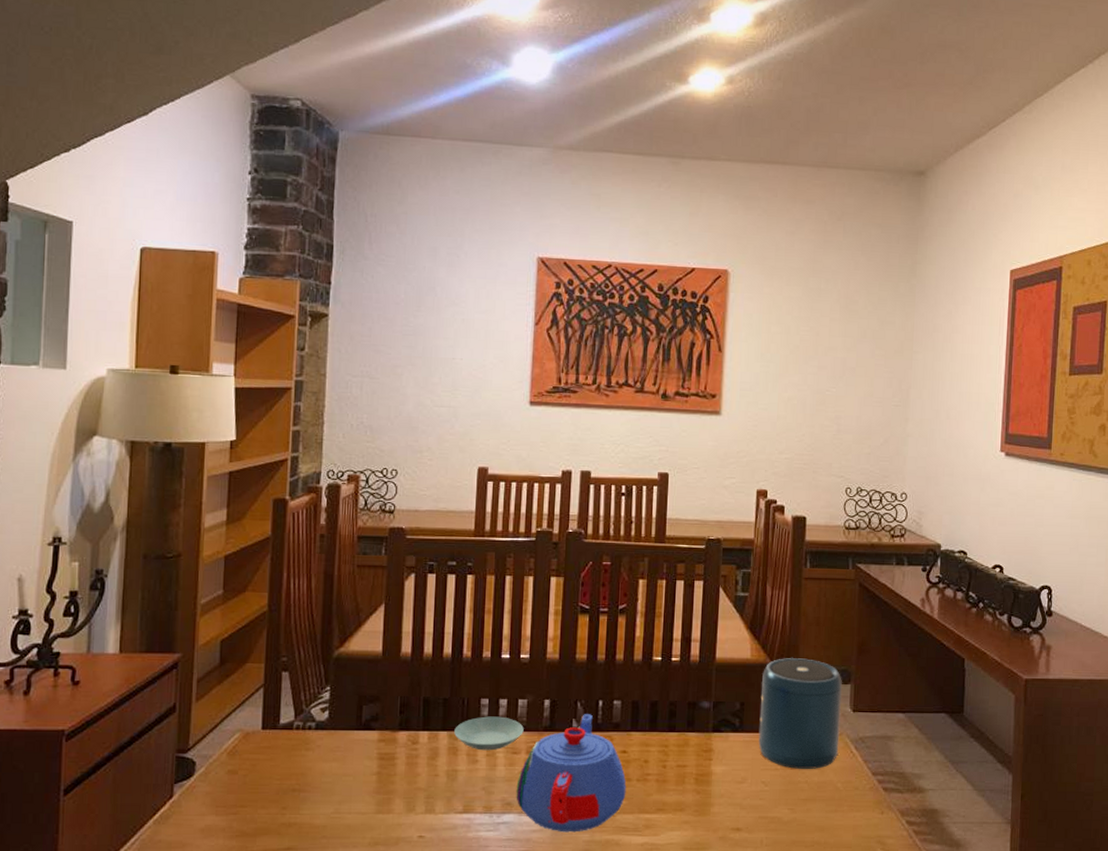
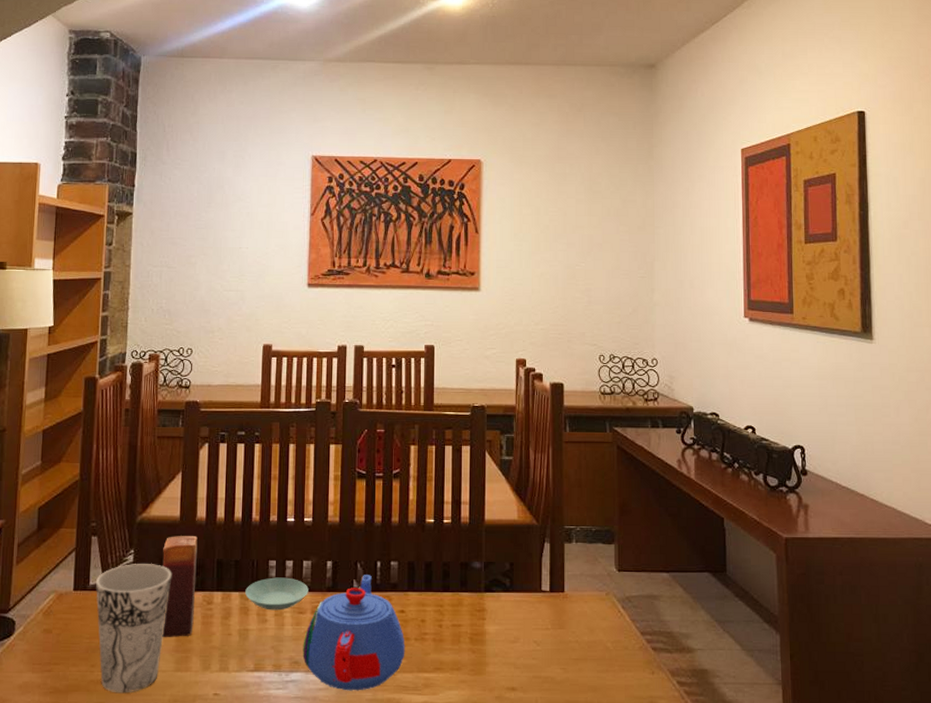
cup: none [287,701,372,836] -> present [96,564,171,693]
candle: none [362,672,402,778] -> present [162,536,198,637]
speaker: present [758,658,842,769] -> none [529,519,607,628]

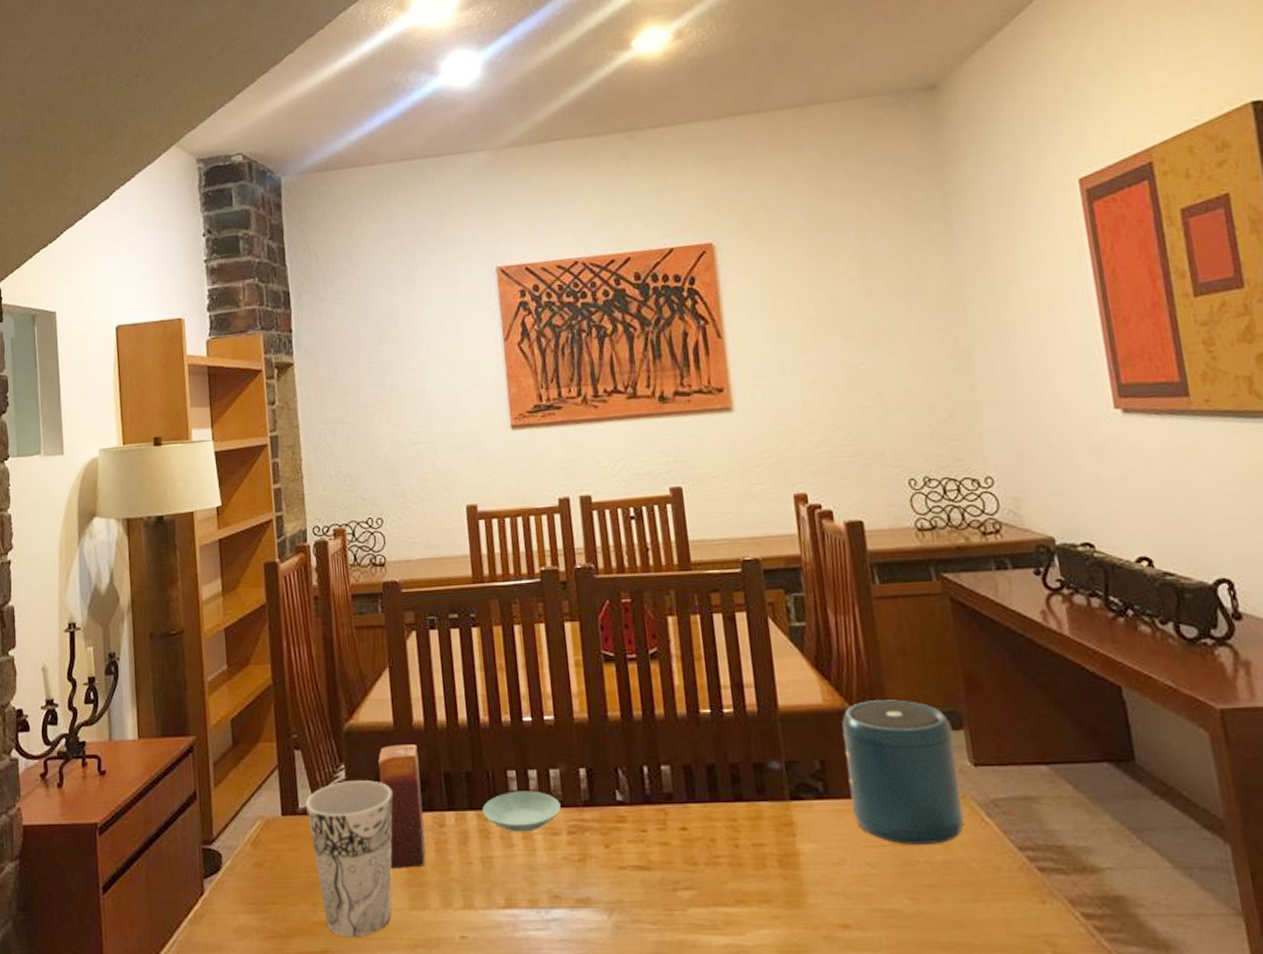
teapot: present [302,575,405,691] -> none [562,783,695,931]
speaker: none [529,519,607,628] -> present [842,700,965,845]

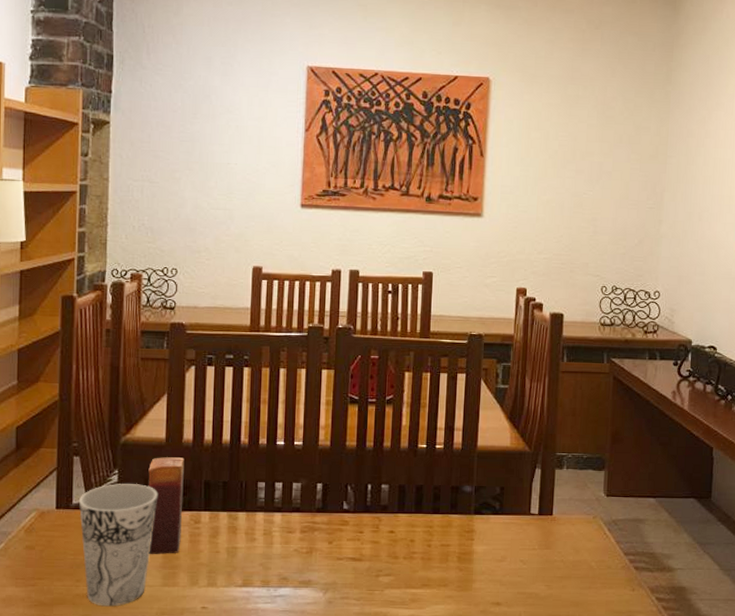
saucer: present [482,791,561,833] -> none [233,498,298,530]
speaker: present [842,700,965,845] -> none [517,446,597,549]

